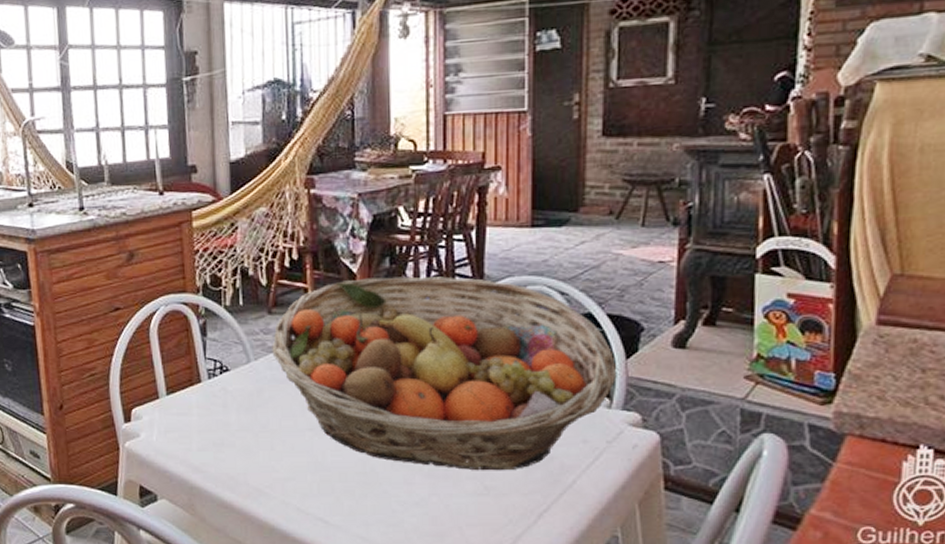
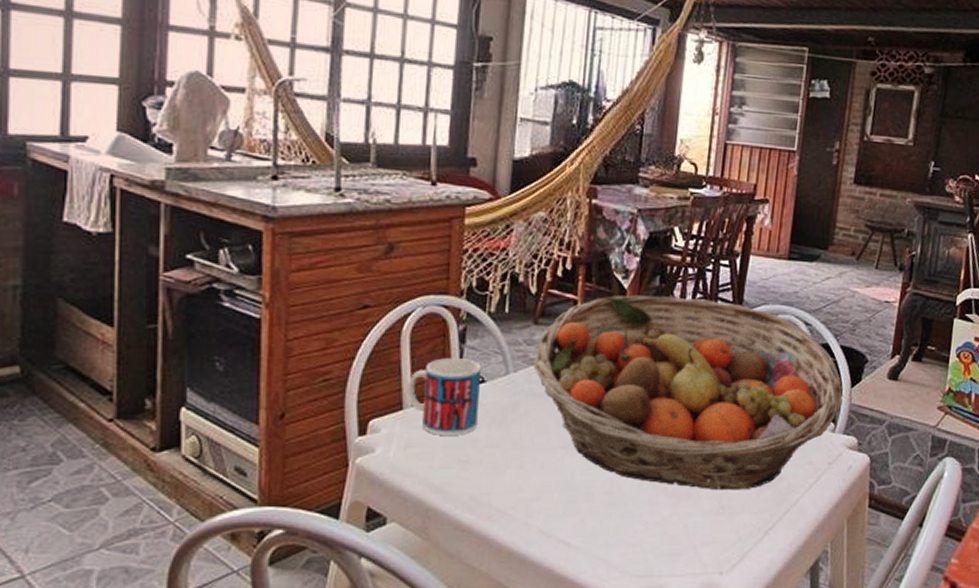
mug: none [160,350,227,421] -> present [406,358,481,435]

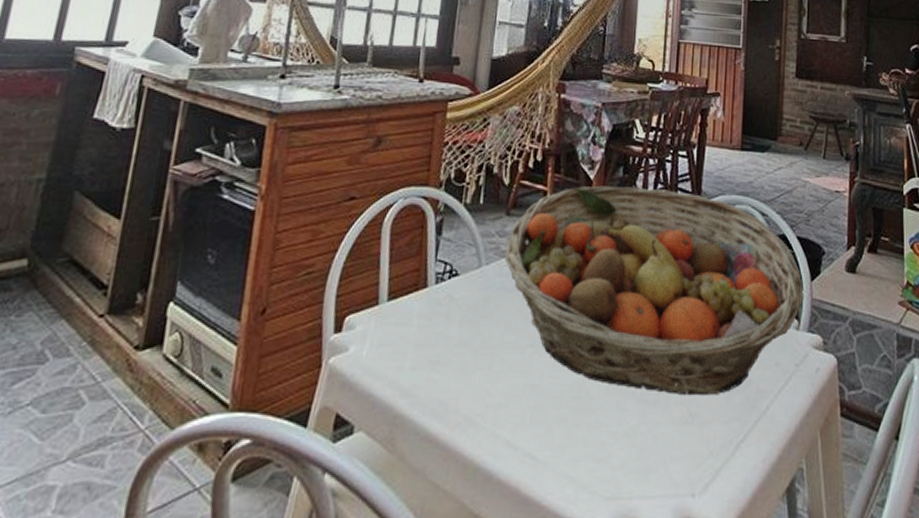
mug: present [406,358,481,435] -> none [383,250,455,333]

